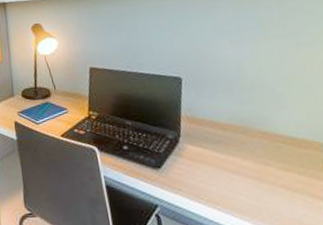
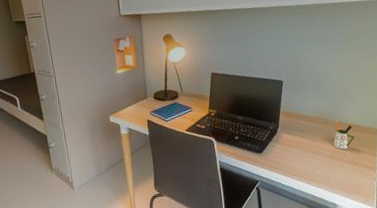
pen holder: none [259,130,291,170] -> present [333,120,355,150]

